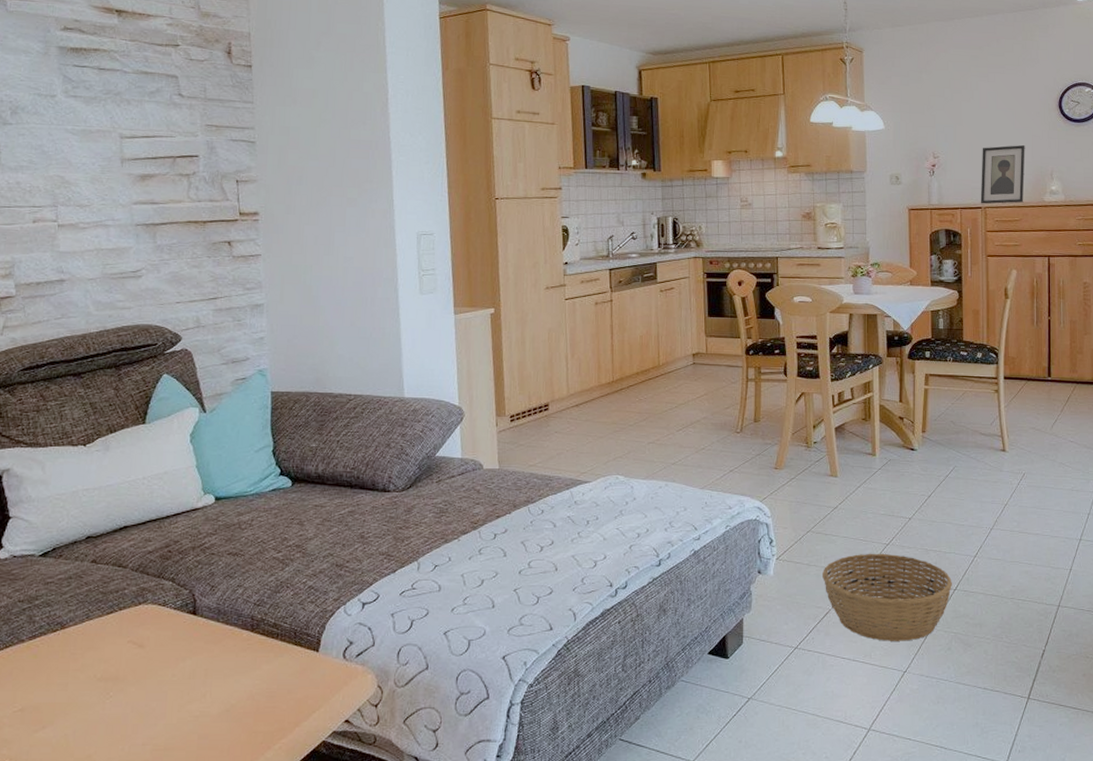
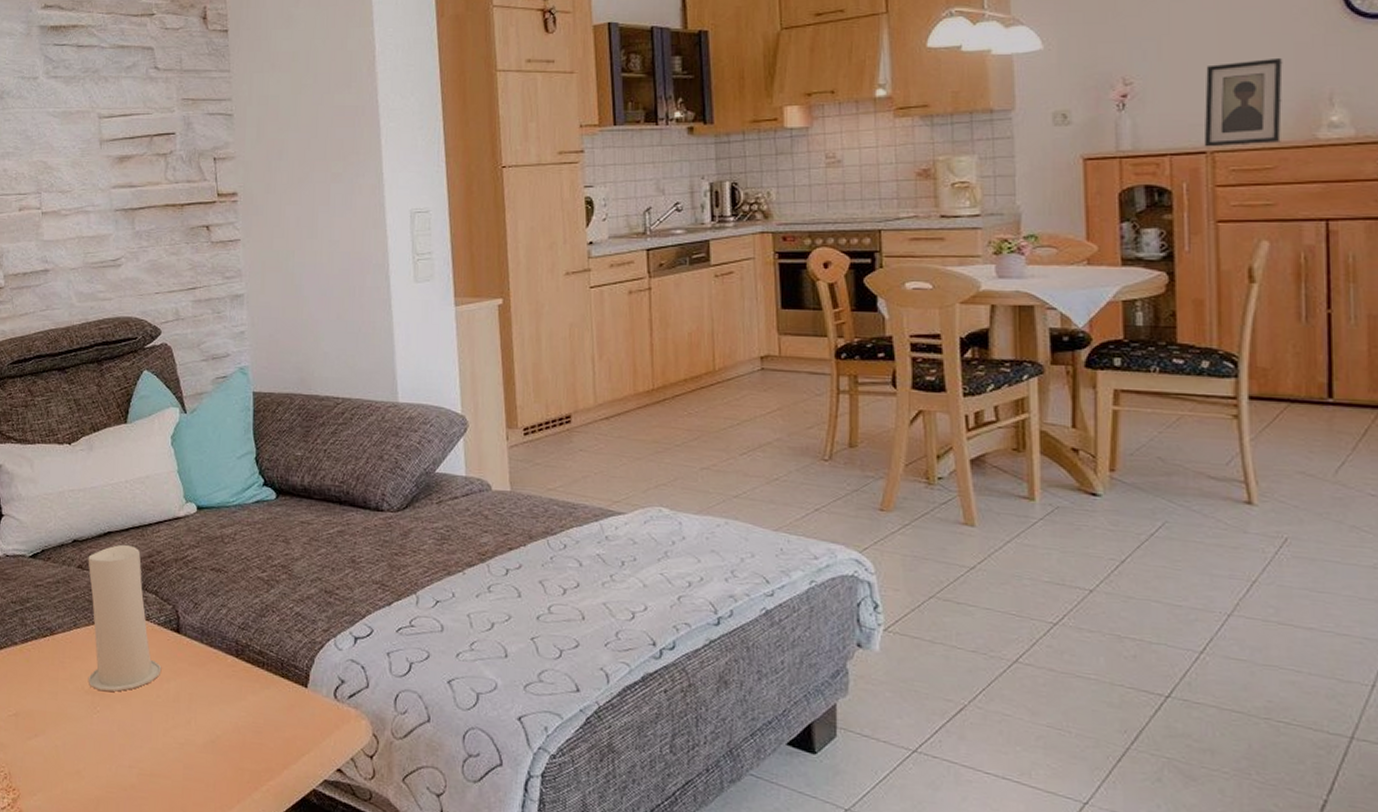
candle: none [100,537,178,677] -> present [88,544,162,692]
basket: present [823,553,953,641] -> none [954,633,1164,762]

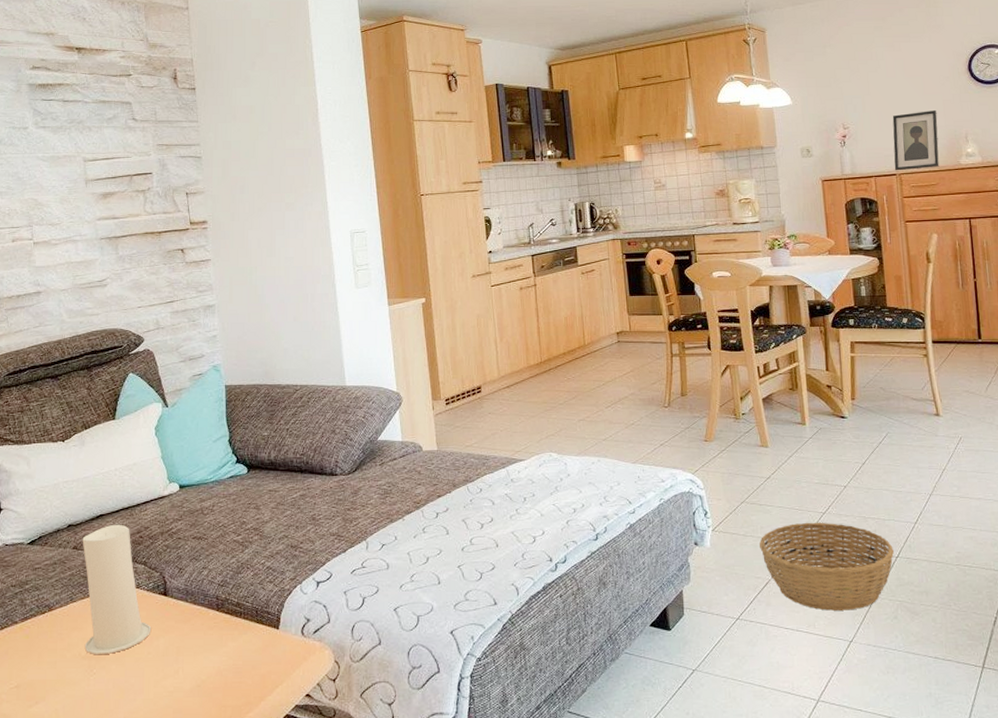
basket: none [954,633,1164,762] -> present [759,522,895,611]

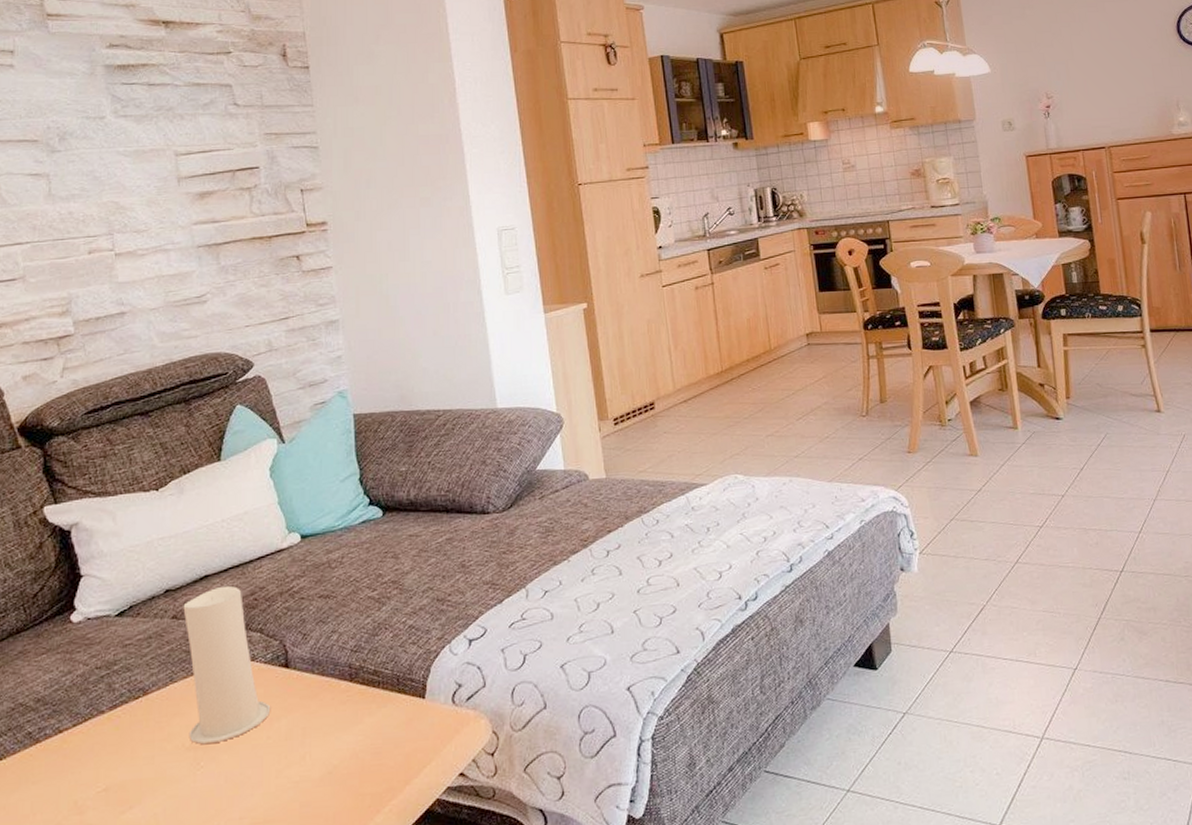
basket: present [759,522,895,611] -> none [972,537,1119,636]
picture frame: present [892,109,940,171] -> none [1098,75,1151,144]

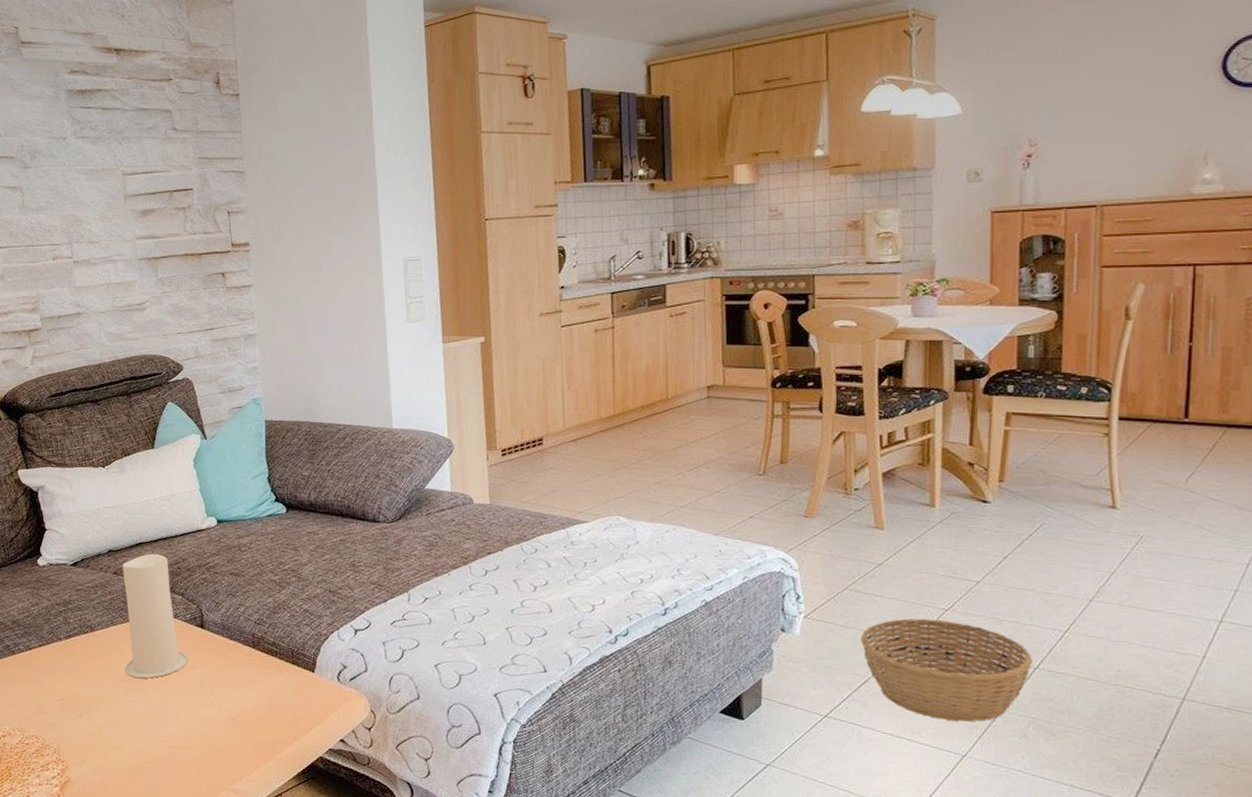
basket: none [972,537,1119,636] -> present [861,618,1034,722]

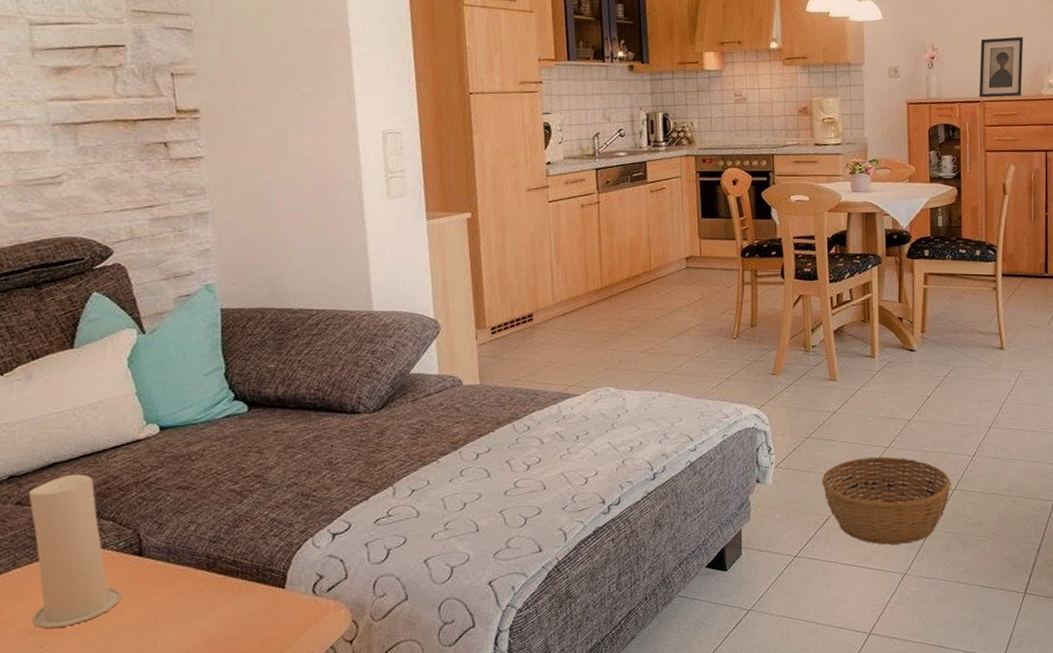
picture frame: none [1095,121,1167,201] -> present [979,36,1024,98]

